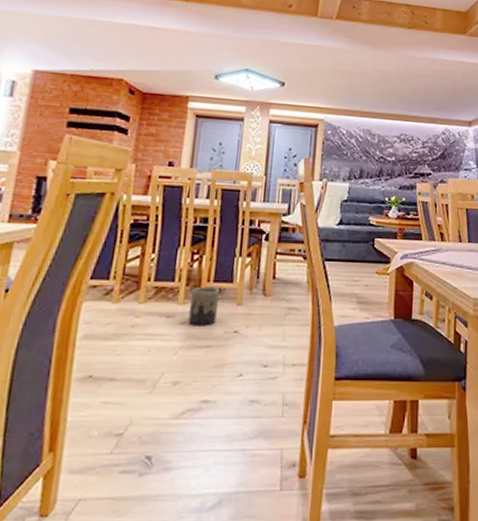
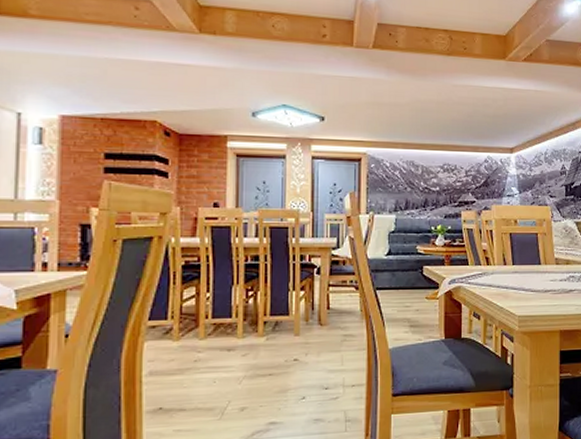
planter: present [188,286,219,326] -> none [249,320,276,357]

